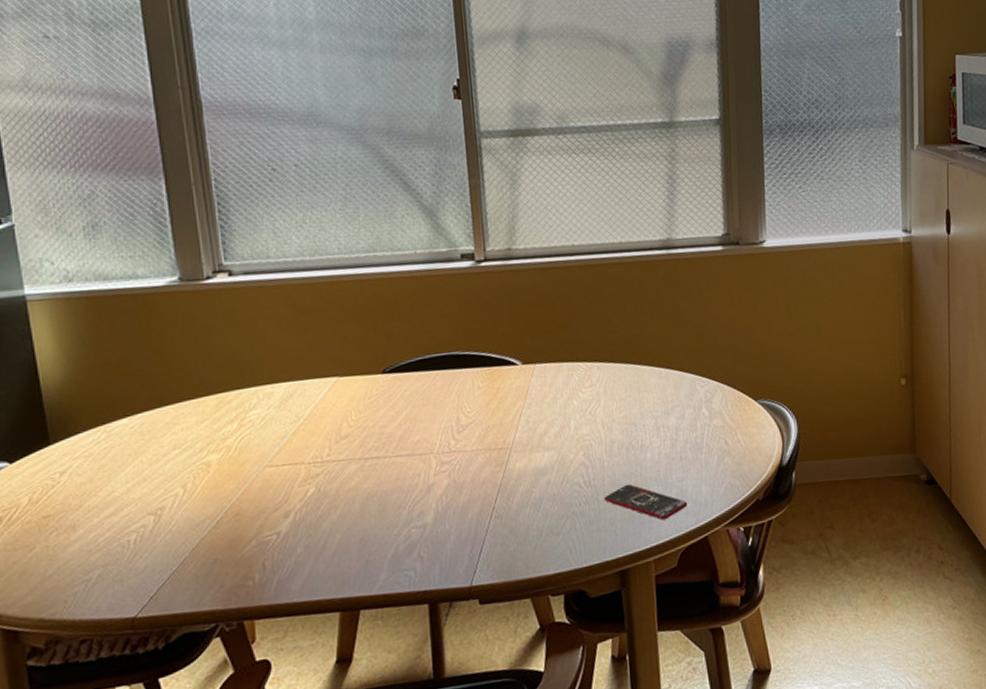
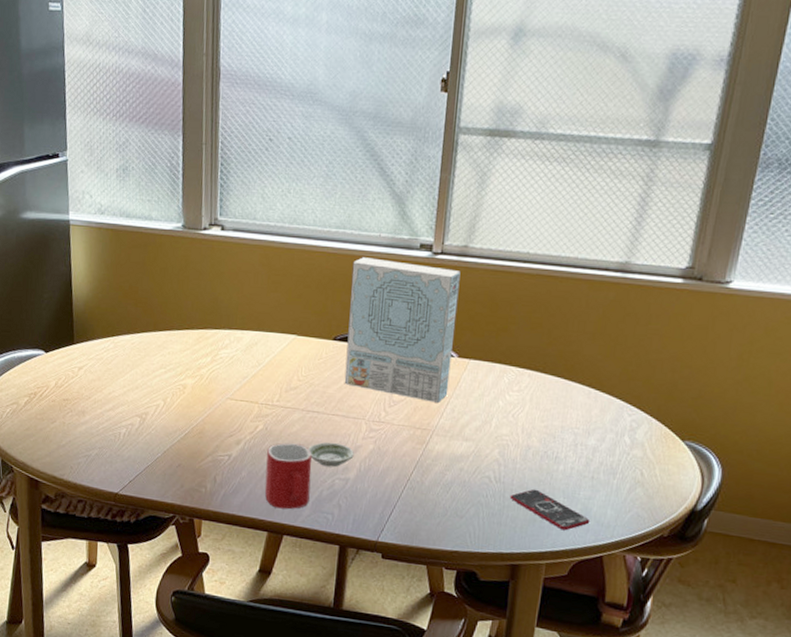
mug: none [323,498,384,581] -> present [264,442,312,510]
saucer: none [373,487,428,517] -> present [308,442,354,468]
cereal box: none [390,275,519,420] -> present [344,257,461,403]

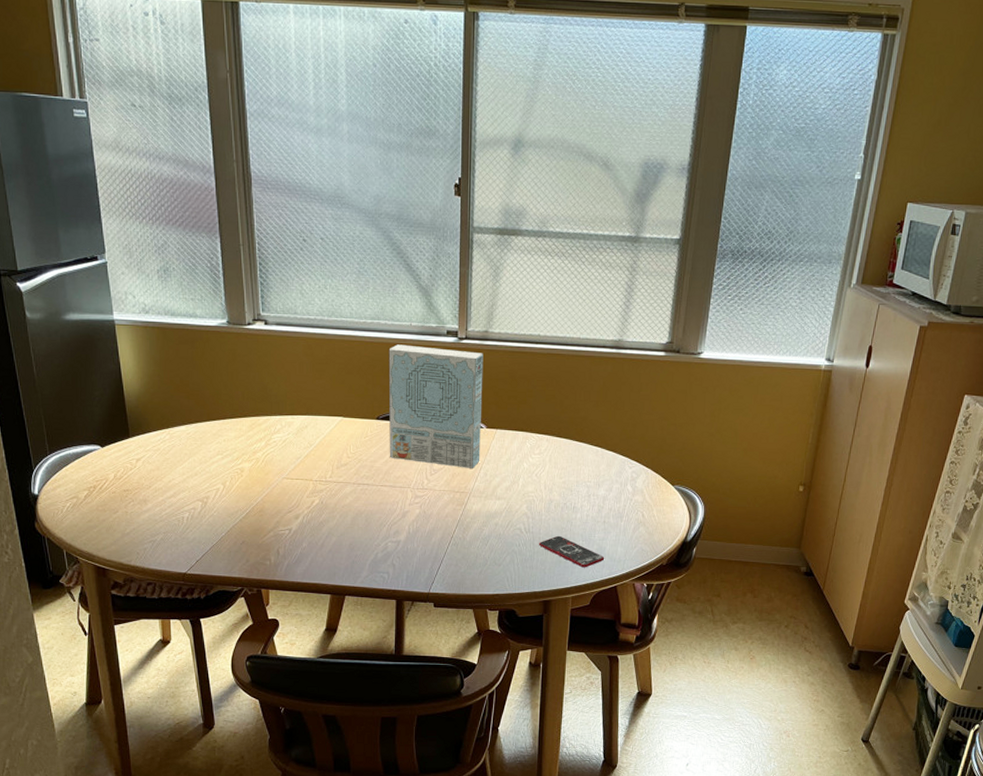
mug: present [264,442,312,510] -> none [324,514,366,573]
saucer: present [308,442,354,468] -> none [361,510,403,532]

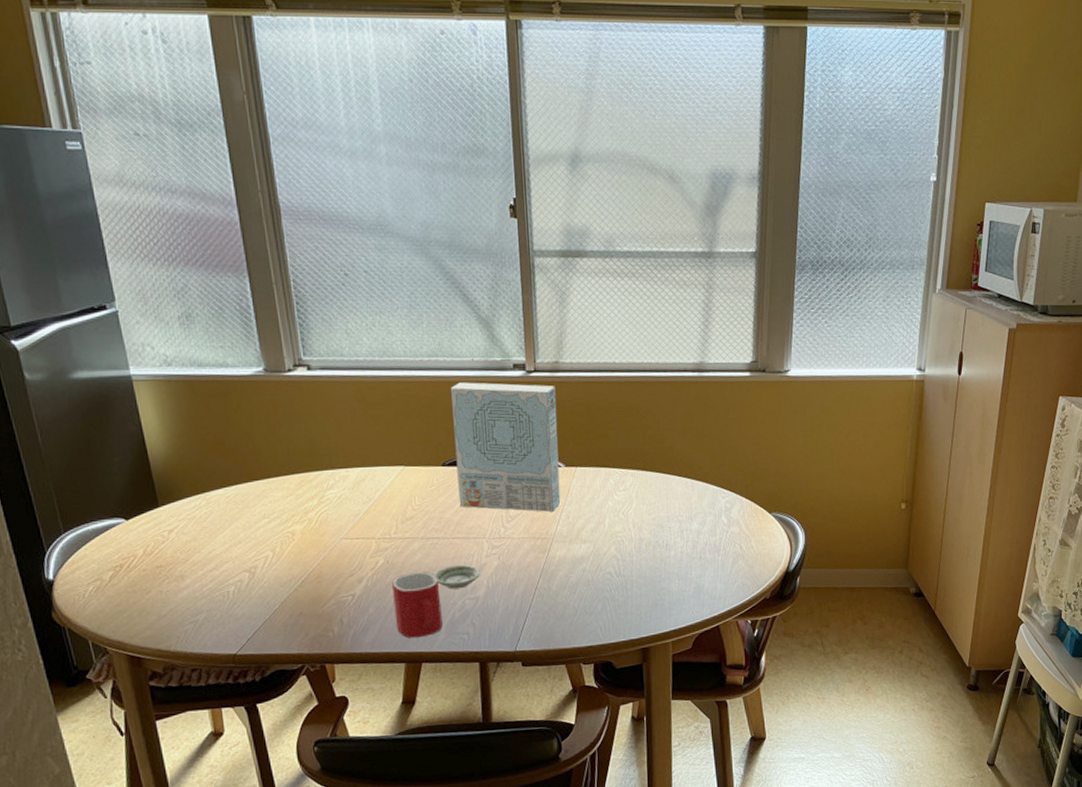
mug: none [324,514,366,573] -> present [391,572,443,638]
saucer: none [361,510,403,532] -> present [433,564,480,589]
smartphone: present [538,535,605,568] -> none [631,576,704,609]

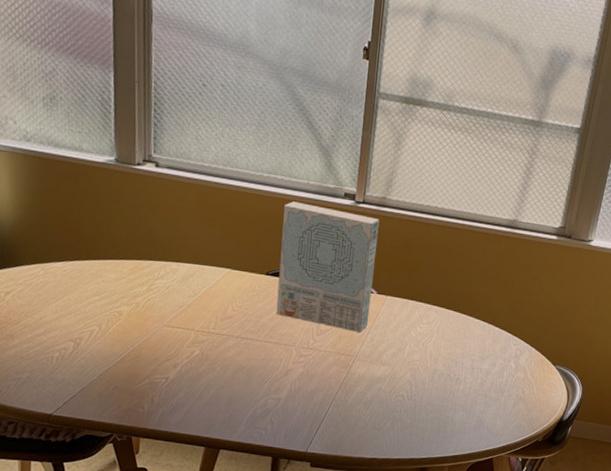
mug: present [391,572,443,638] -> none [201,366,247,427]
saucer: present [433,564,480,589] -> none [243,366,285,389]

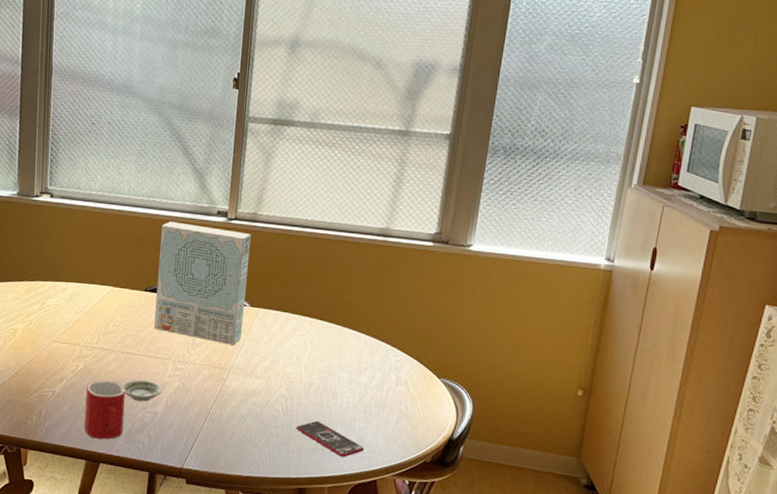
mug: none [201,366,247,427] -> present [84,380,126,440]
saucer: none [243,366,285,389] -> present [122,380,162,402]
smartphone: none [419,405,484,439] -> present [296,420,365,458]

